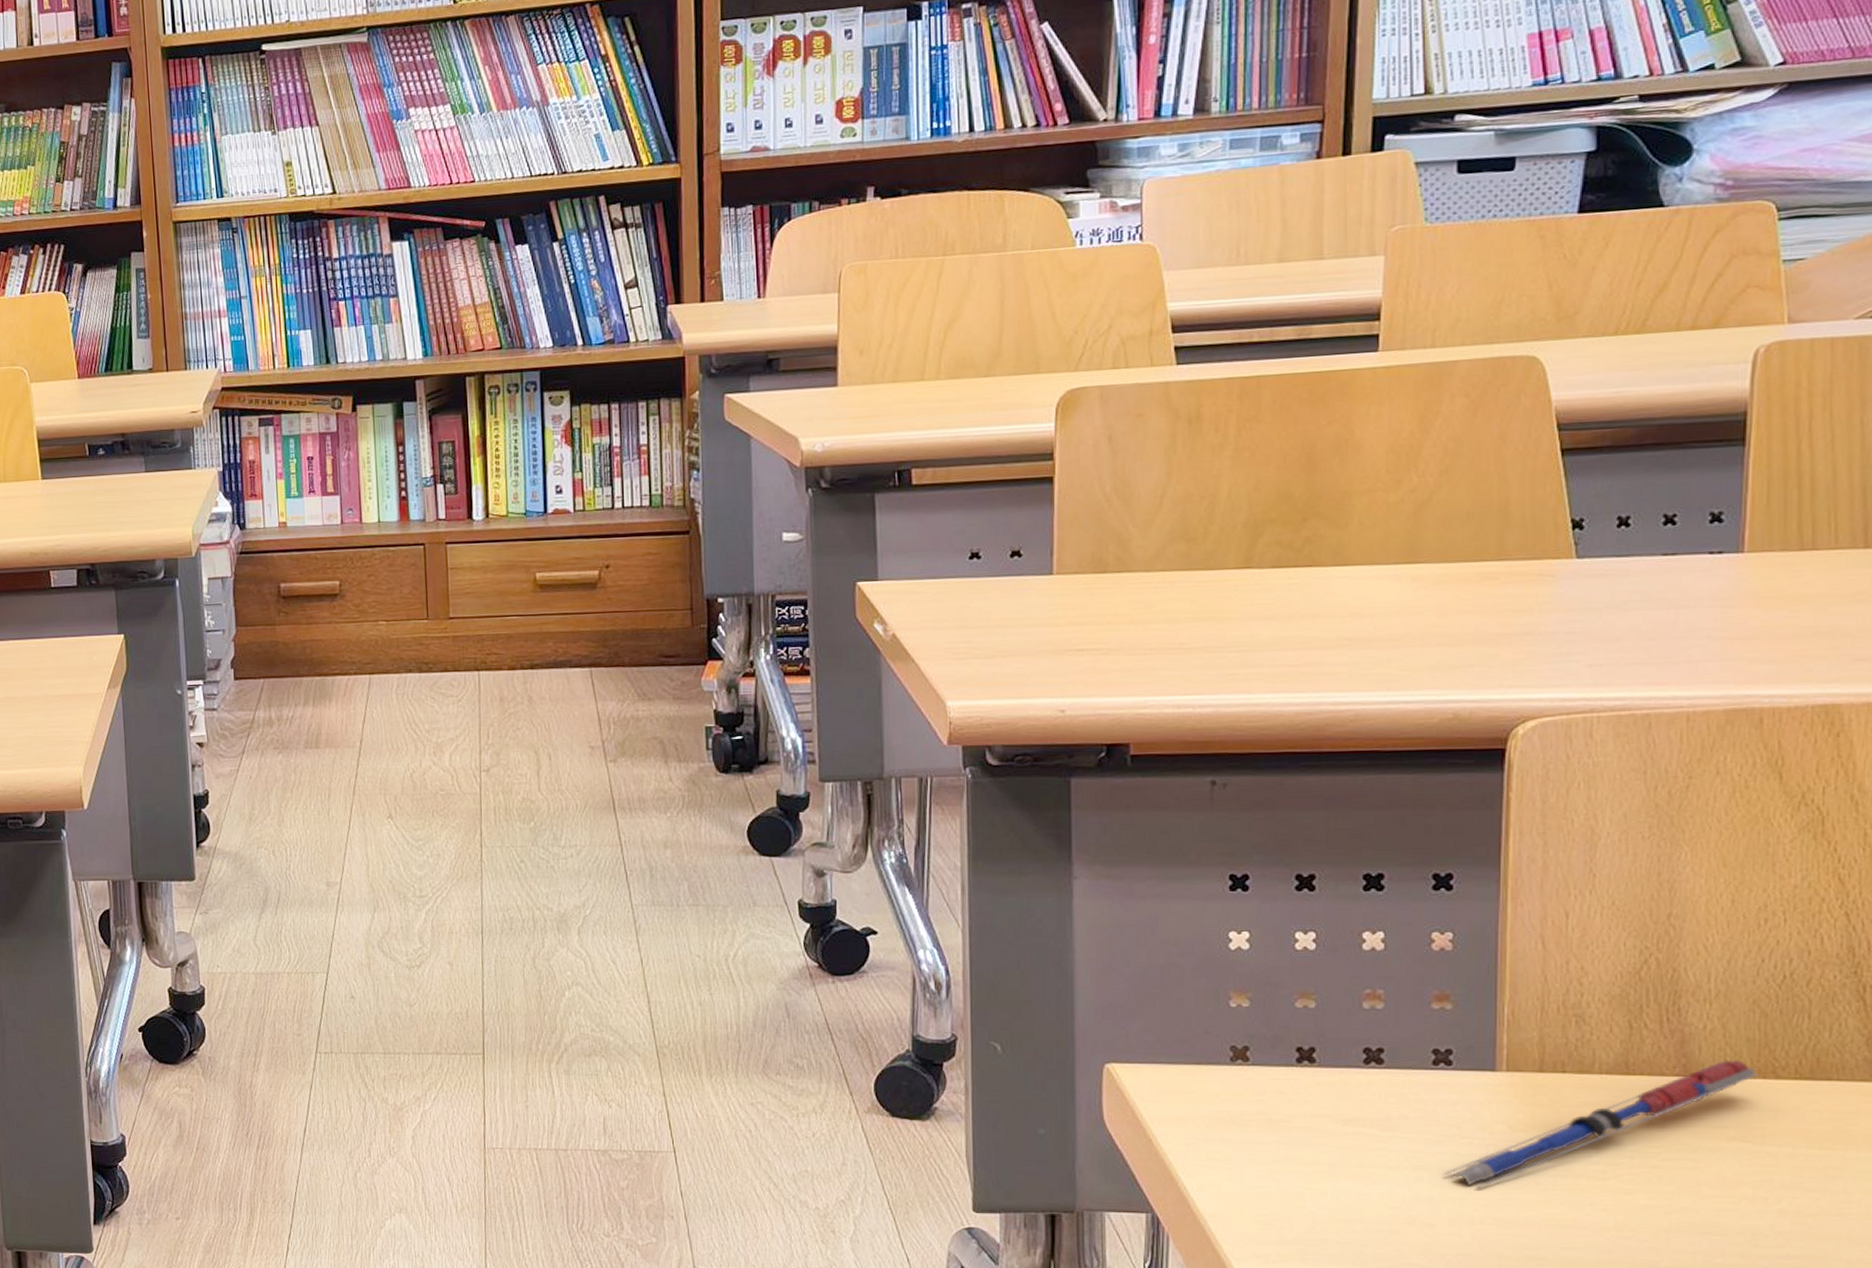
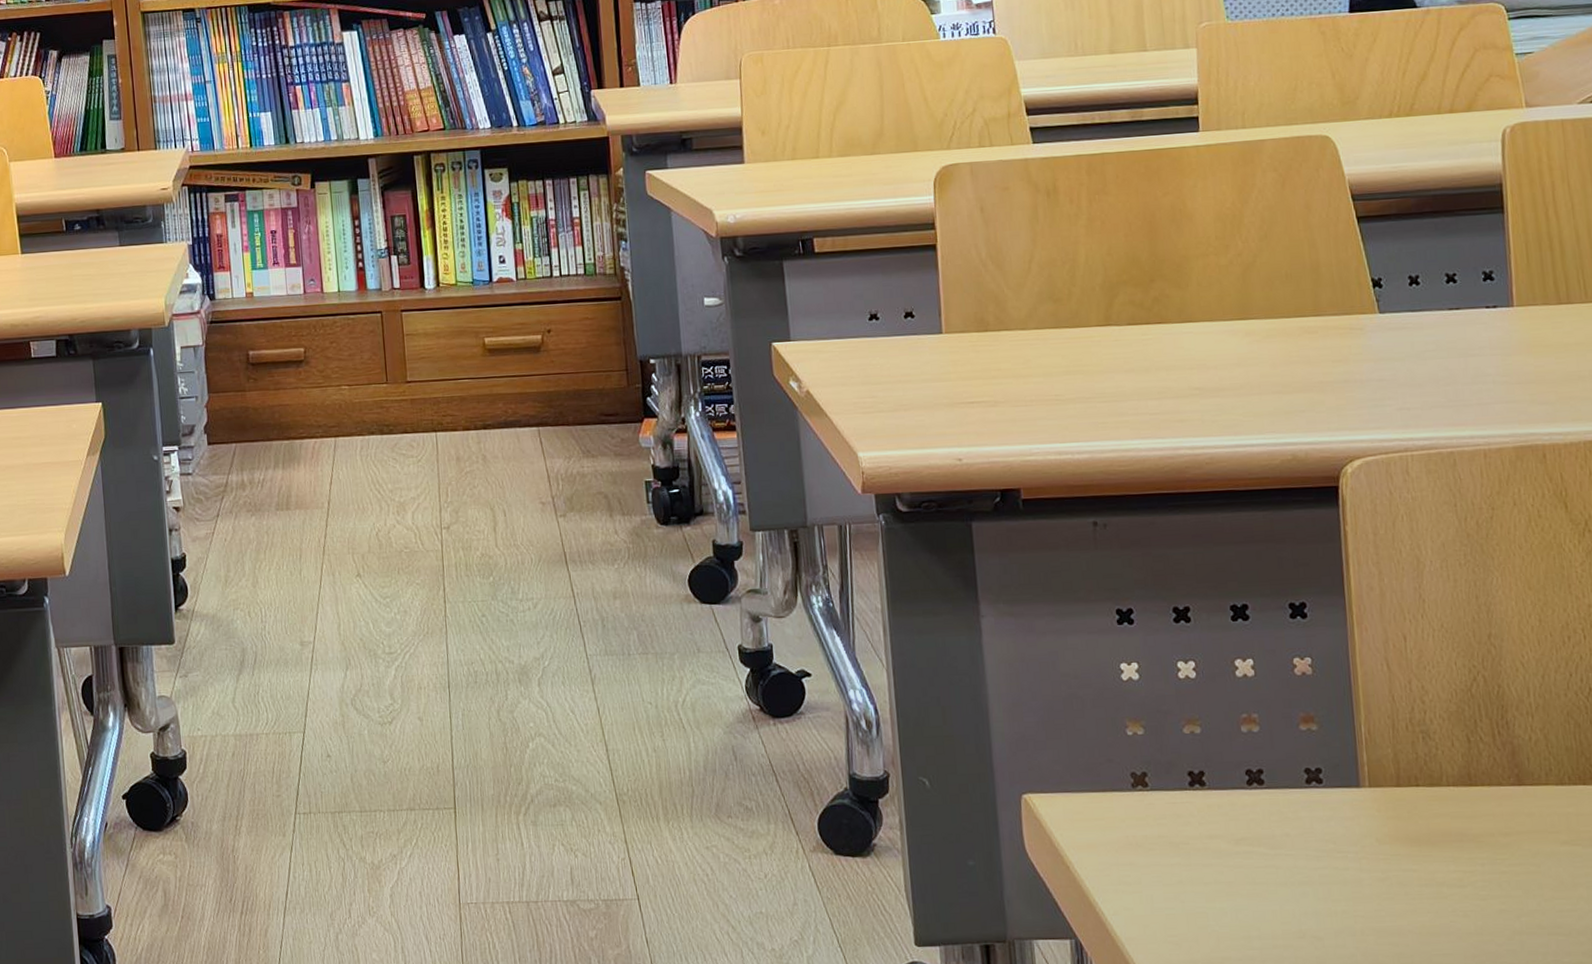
pen: present [1444,1059,1759,1189] -> none [1326,767,1579,901]

